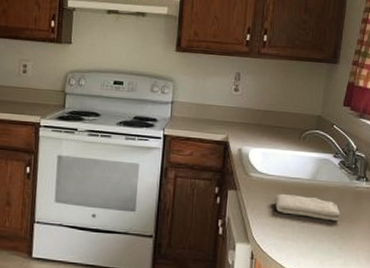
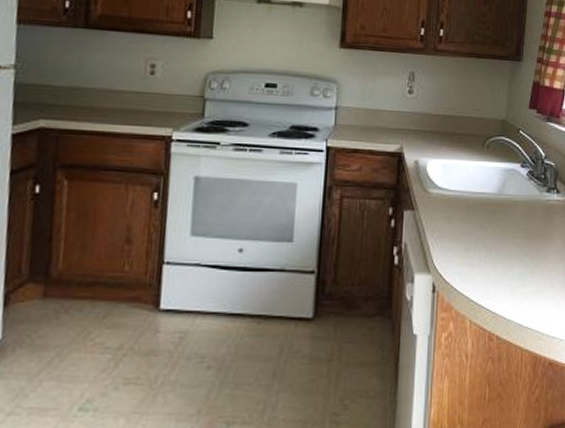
washcloth: present [274,194,341,222] -> none [457,212,531,241]

